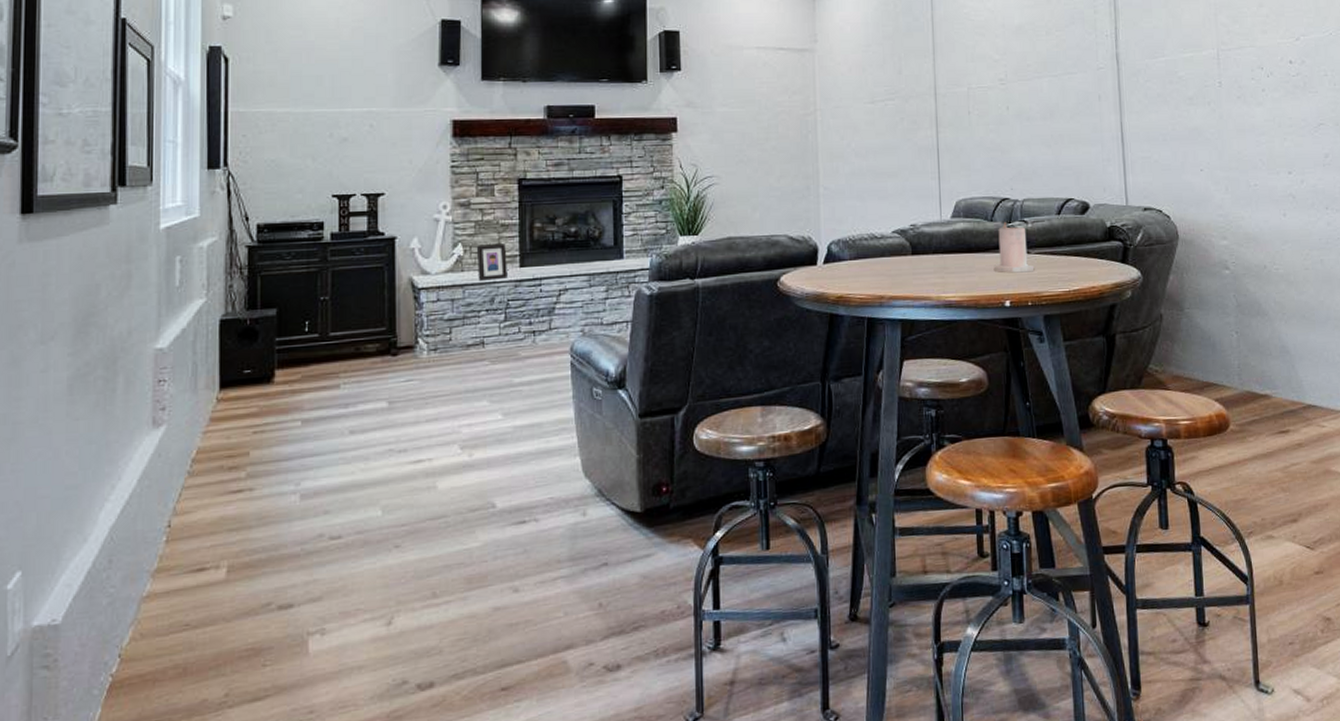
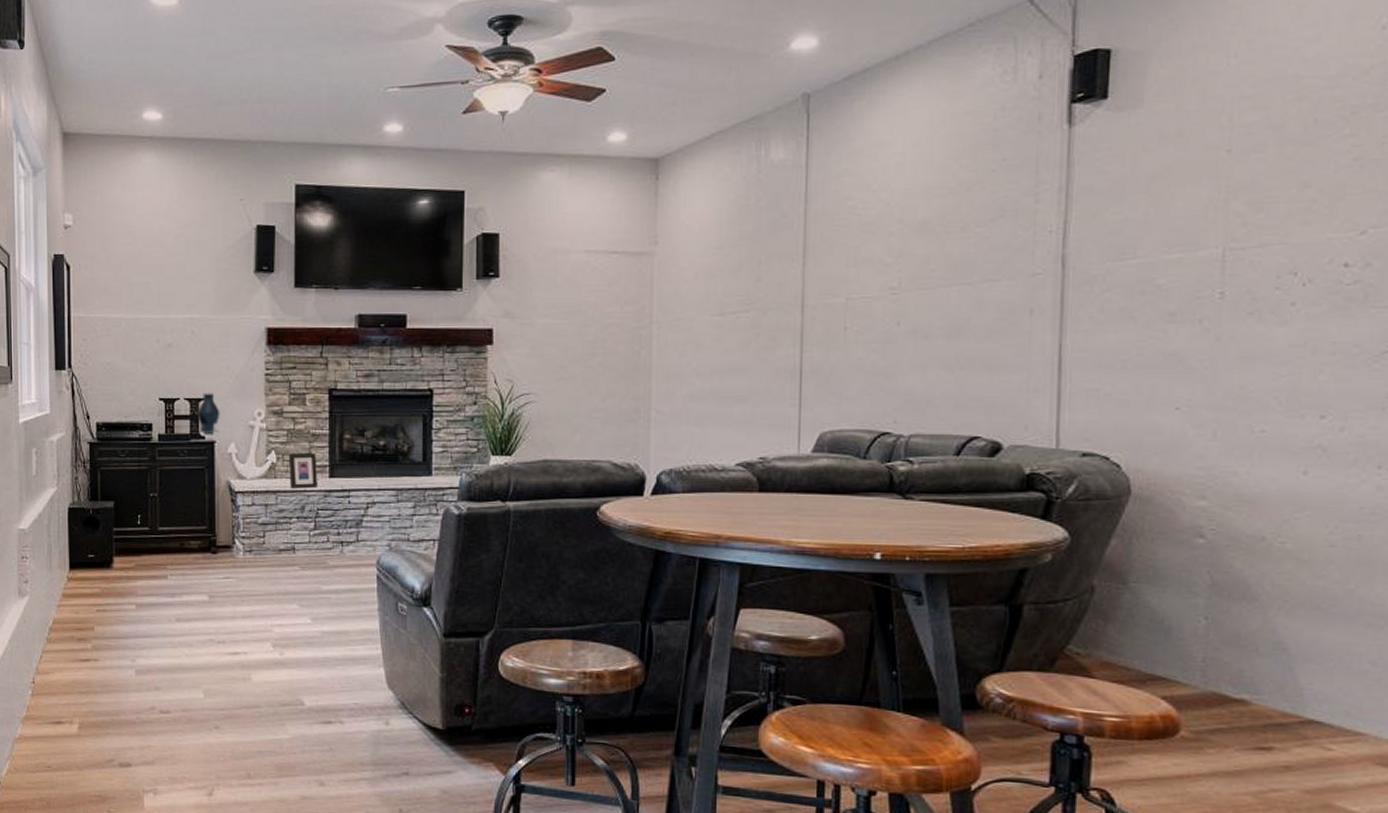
vase: none [376,187,402,231] -> present [197,393,220,435]
candle: present [993,222,1035,274] -> none [862,461,918,522]

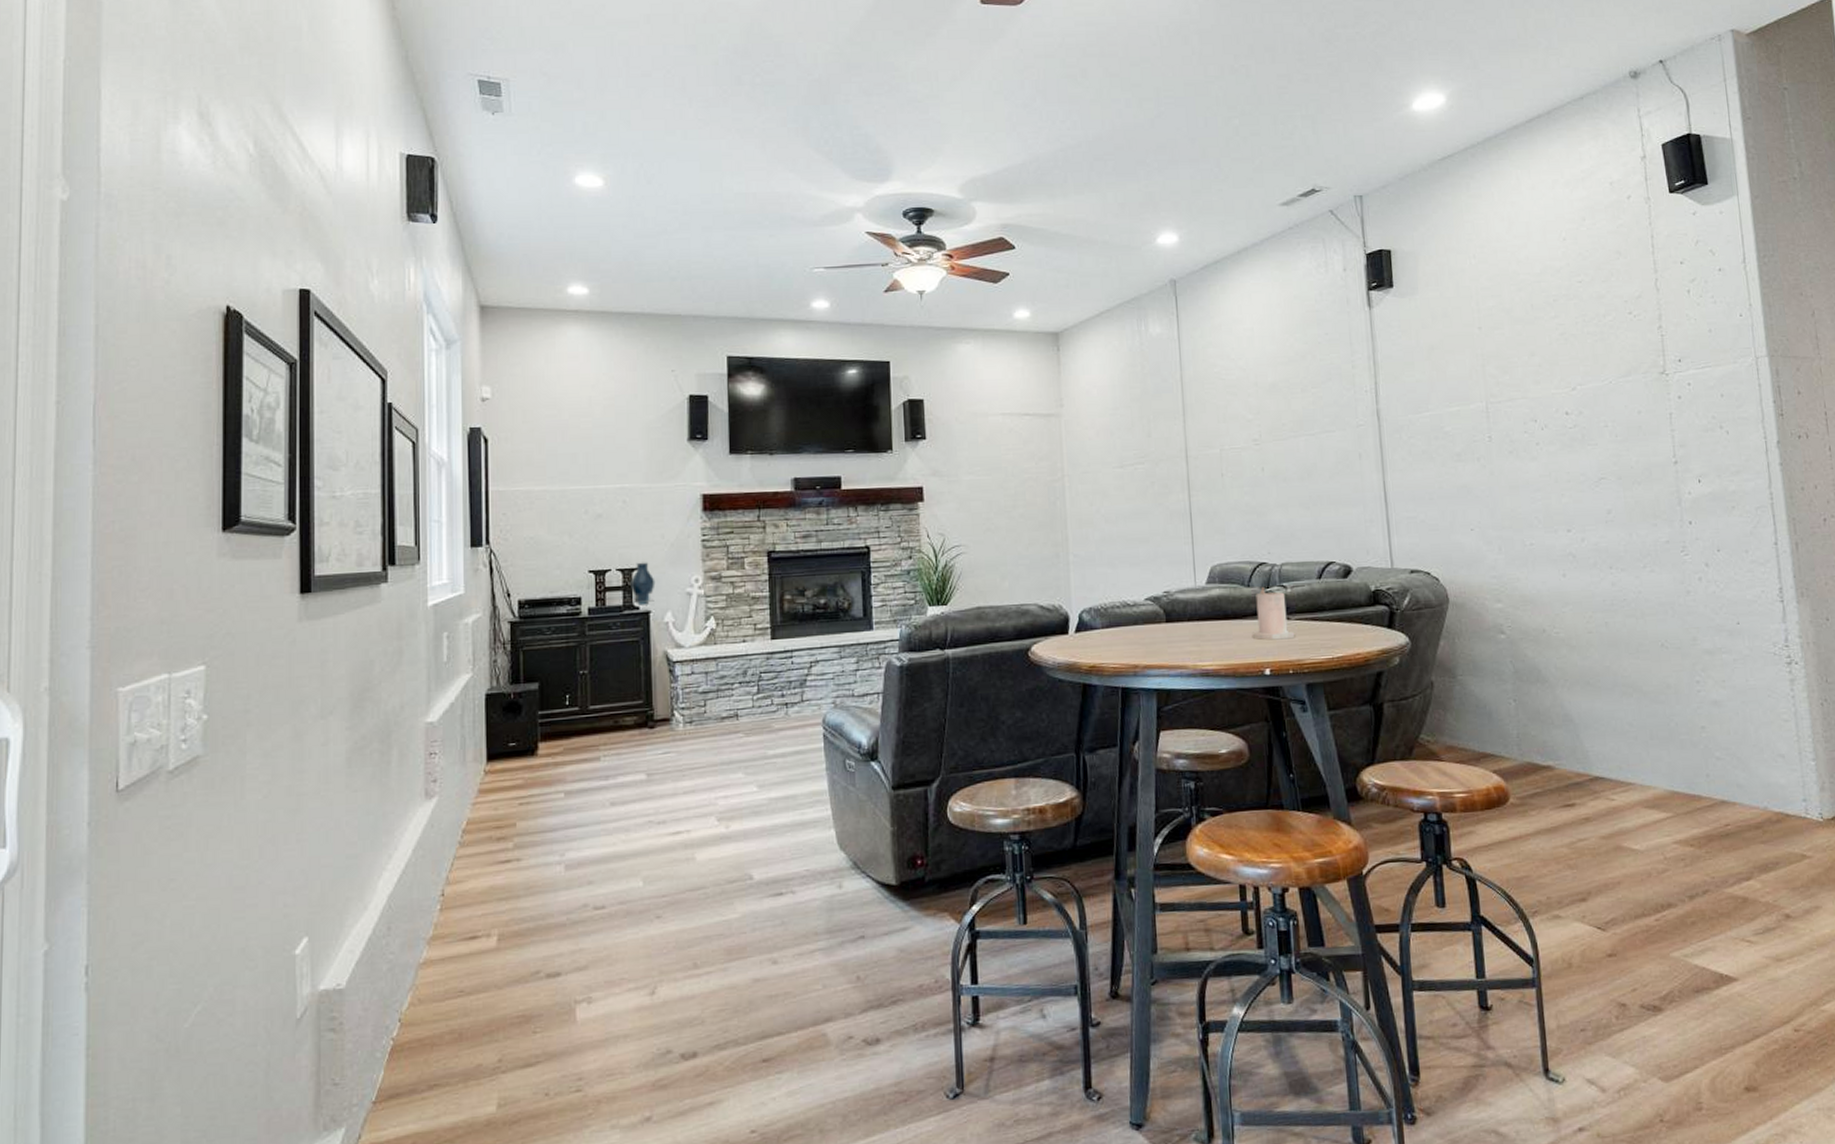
picture frame: present [288,453,317,489] -> none [728,616,759,654]
candle: none [862,461,918,522] -> present [1252,588,1295,641]

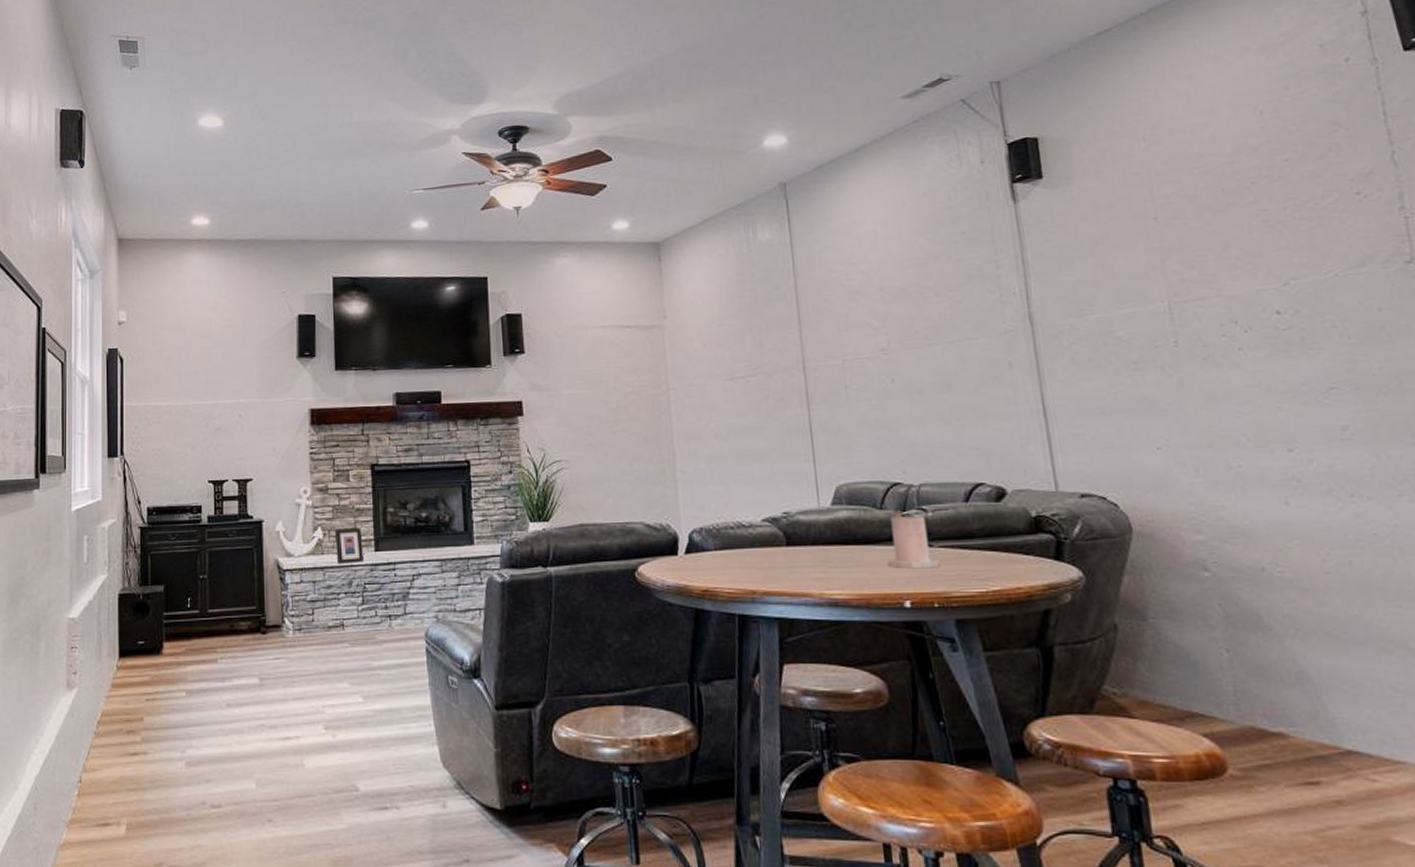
vase: present [631,562,656,606] -> none [245,473,268,515]
picture frame: none [728,616,759,654] -> present [334,528,364,564]

